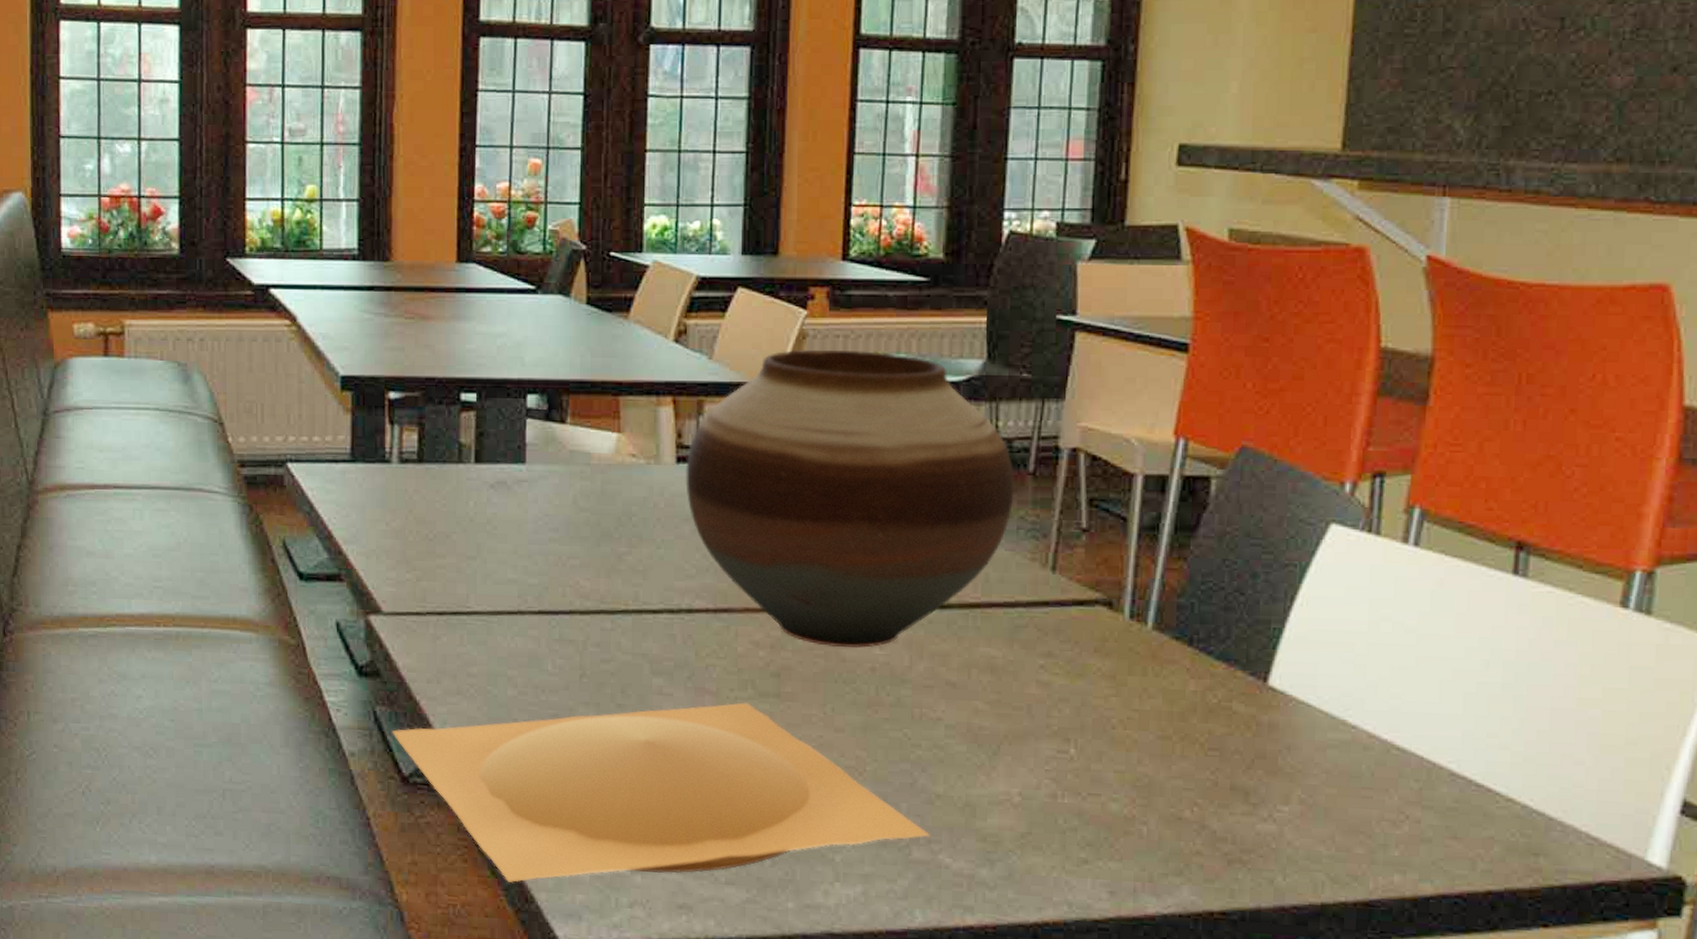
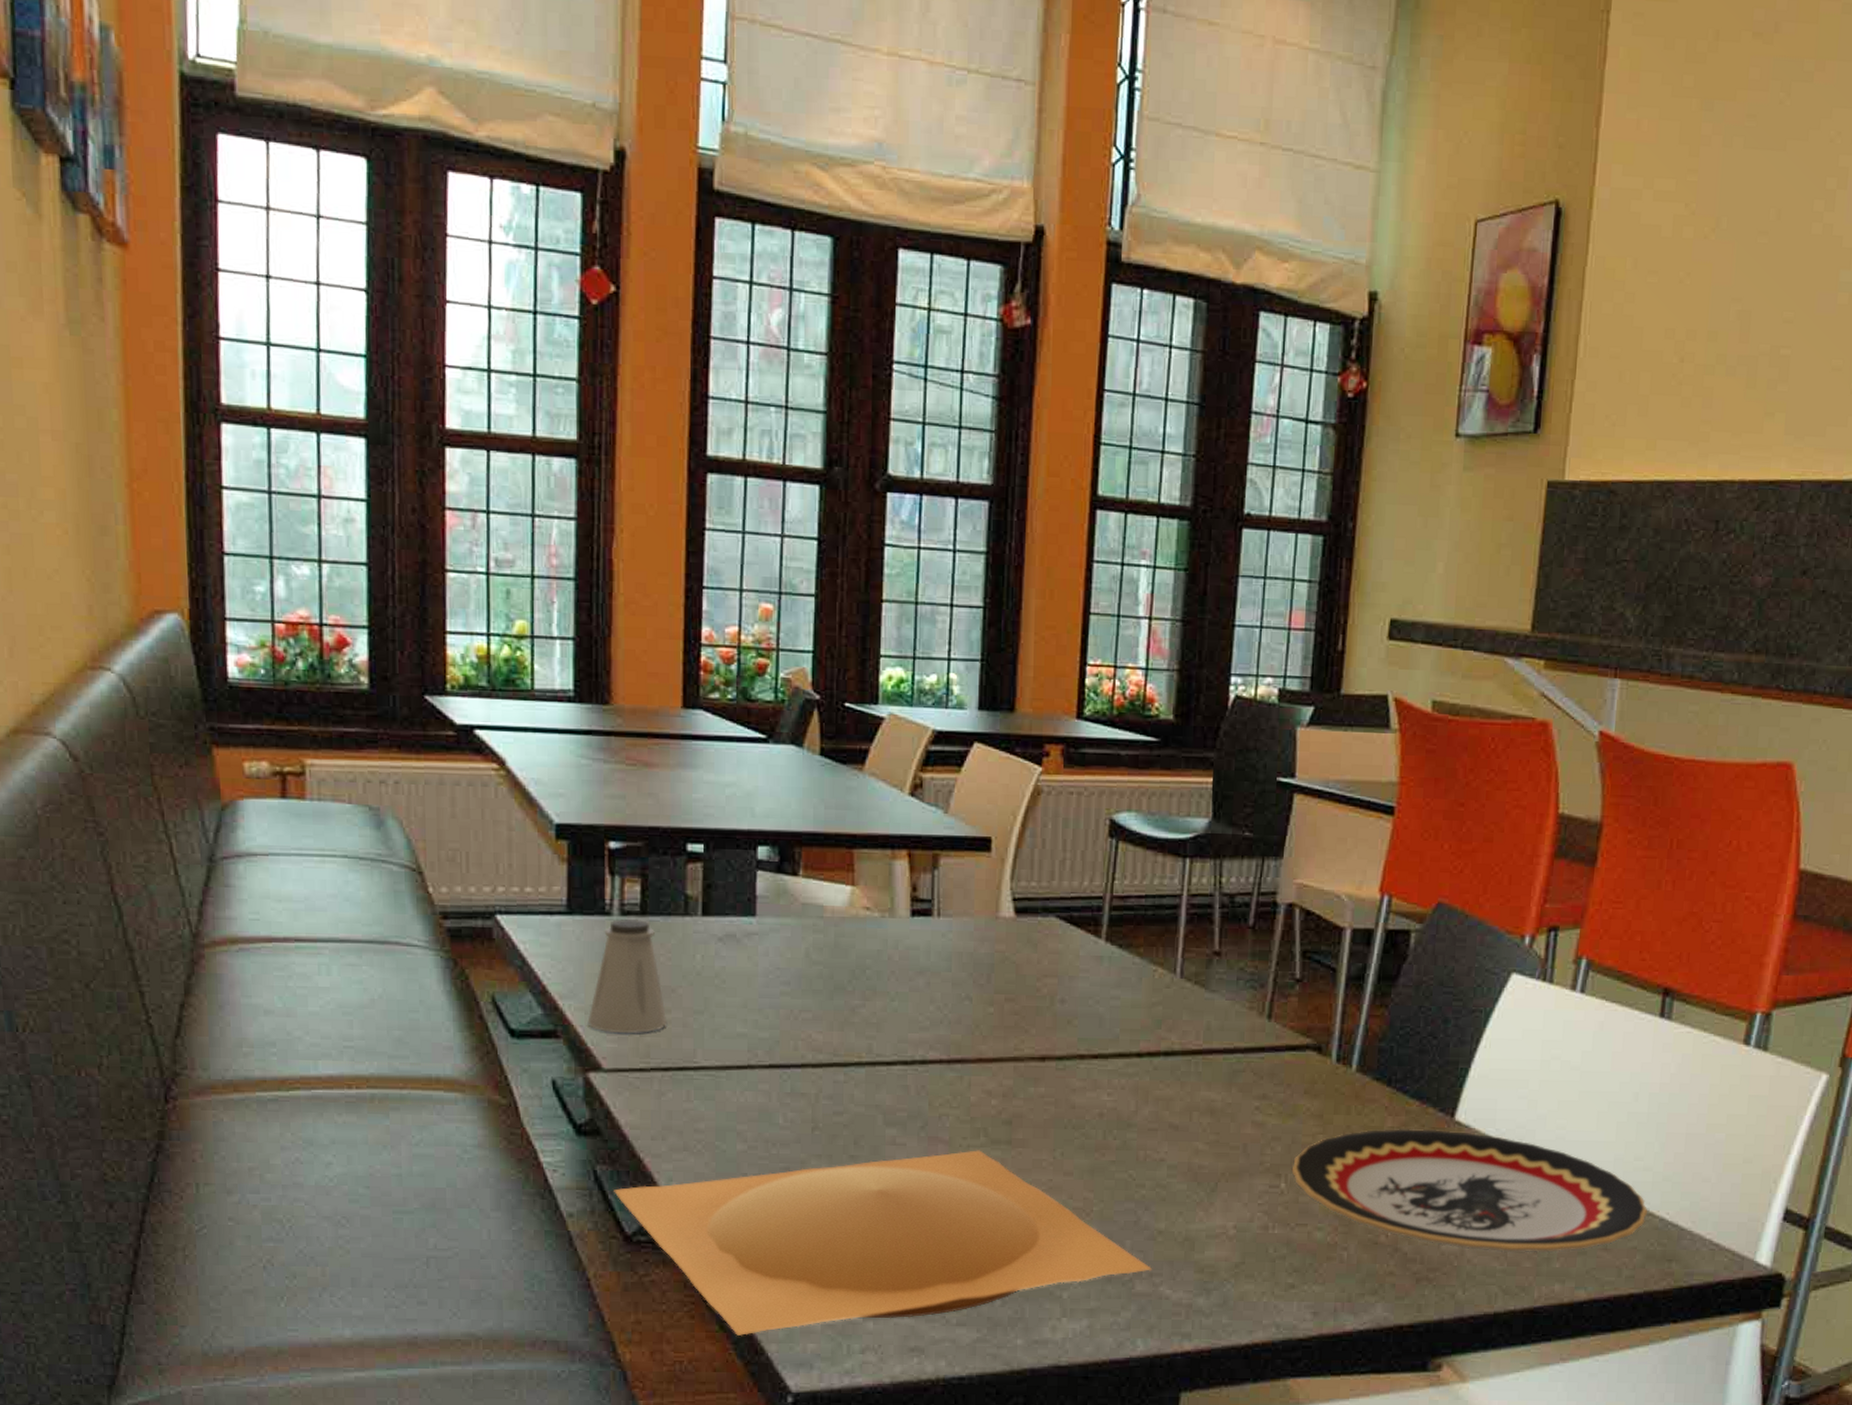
saltshaker: none [368,466,442,578] -> present [587,918,668,1034]
vase: present [685,349,1015,648] -> none [920,805,1236,1095]
plate: none [1081,692,1507,840] -> present [1291,1128,1648,1254]

